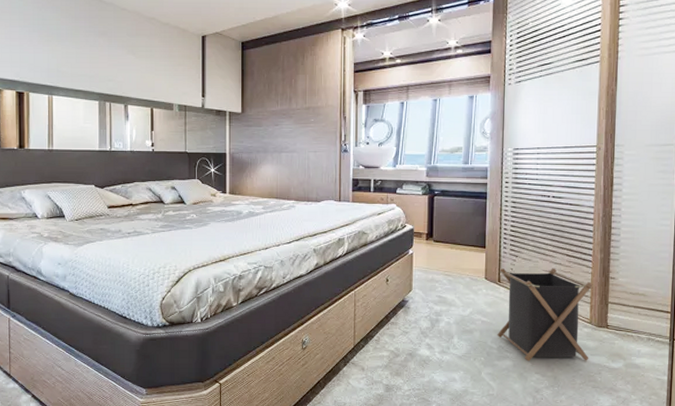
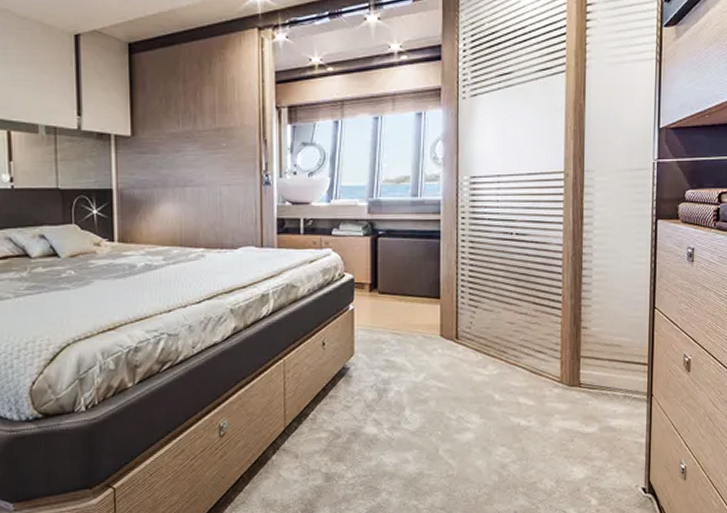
laundry basket: present [497,267,593,362] -> none [456,319,563,433]

